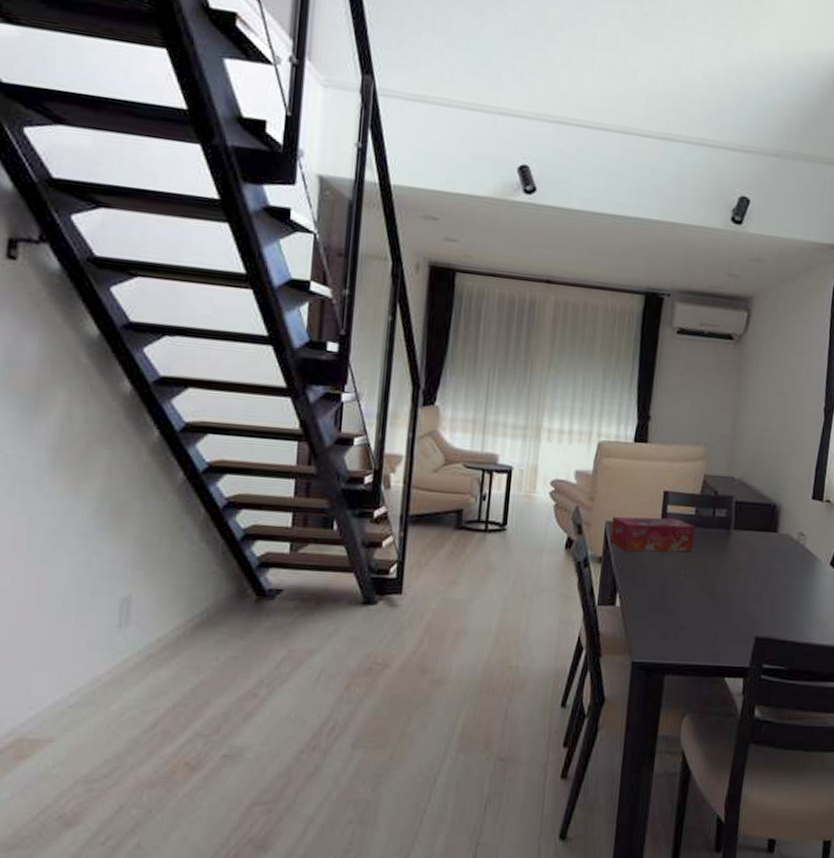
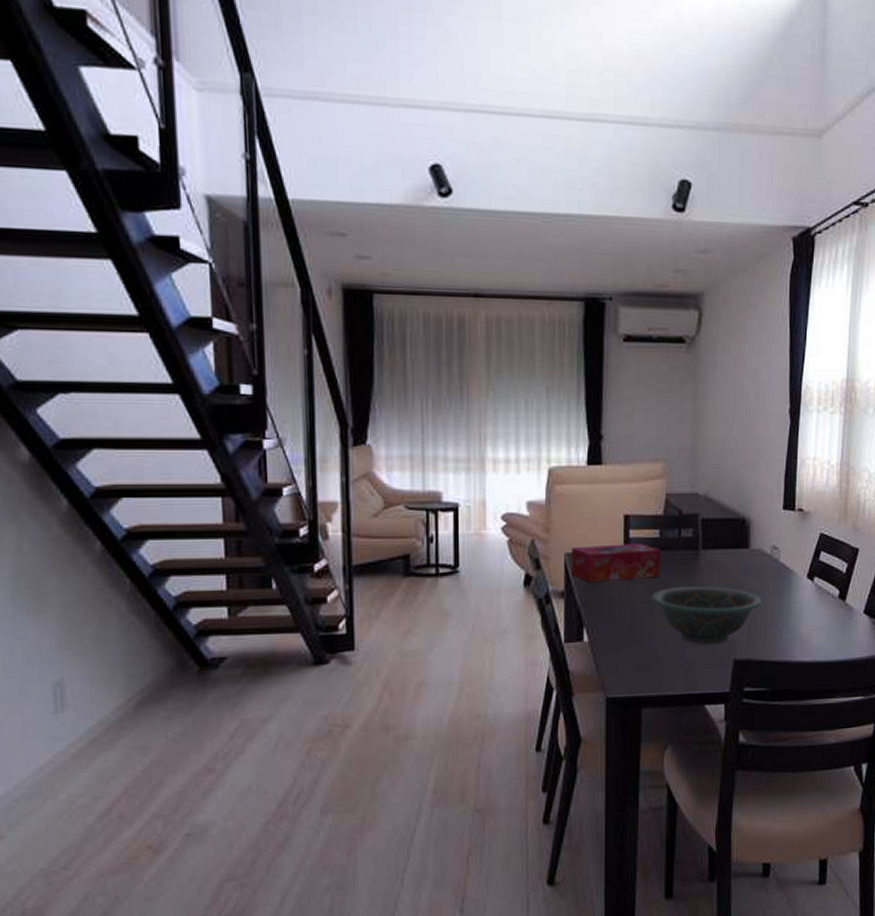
decorative bowl: none [683,562,787,621] -> present [651,586,762,645]

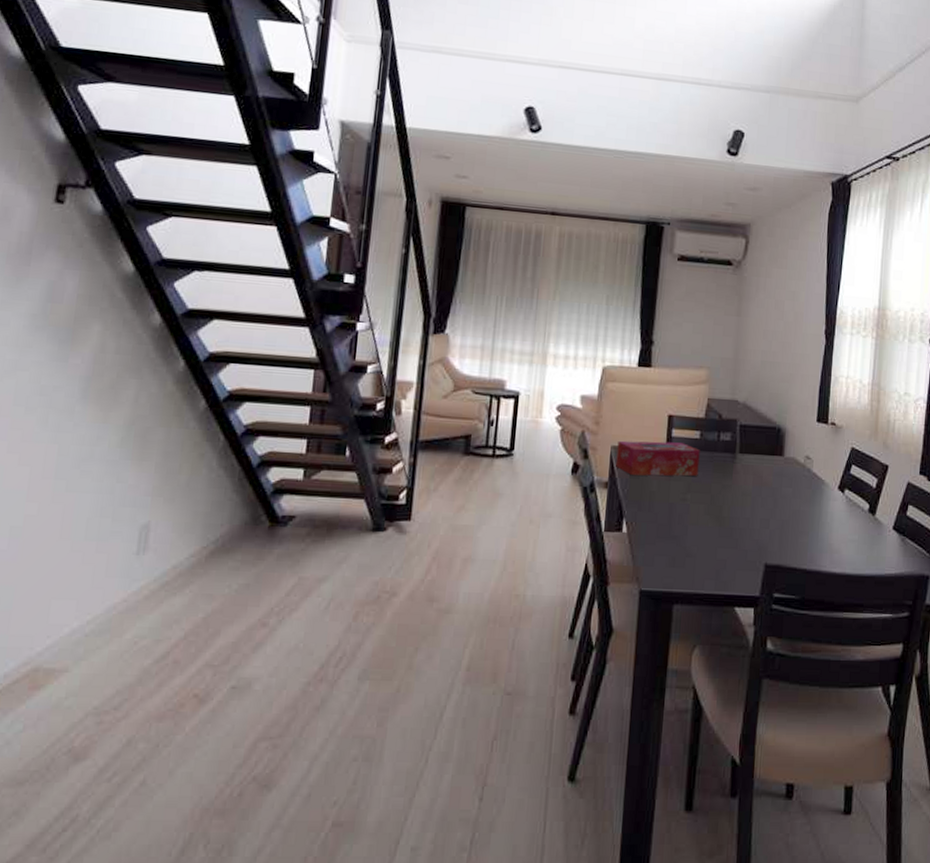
decorative bowl: present [651,586,762,645] -> none [689,487,795,547]

